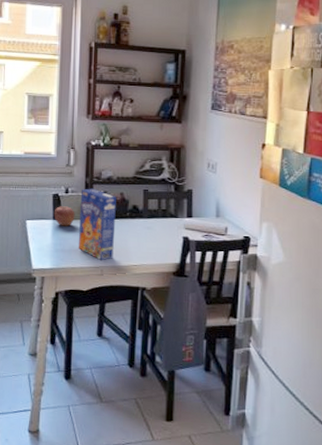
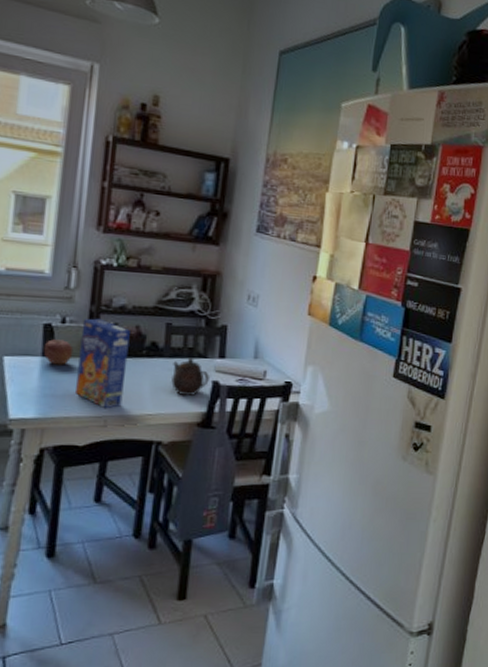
teapot: none [150,218,180,250] -> present [171,357,209,396]

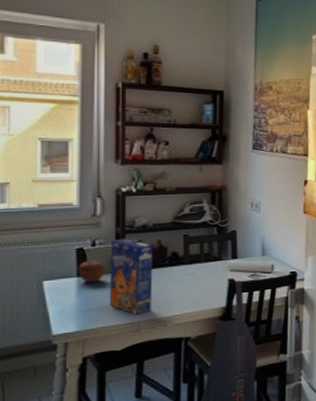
teapot: present [171,357,209,396] -> none [193,262,225,296]

